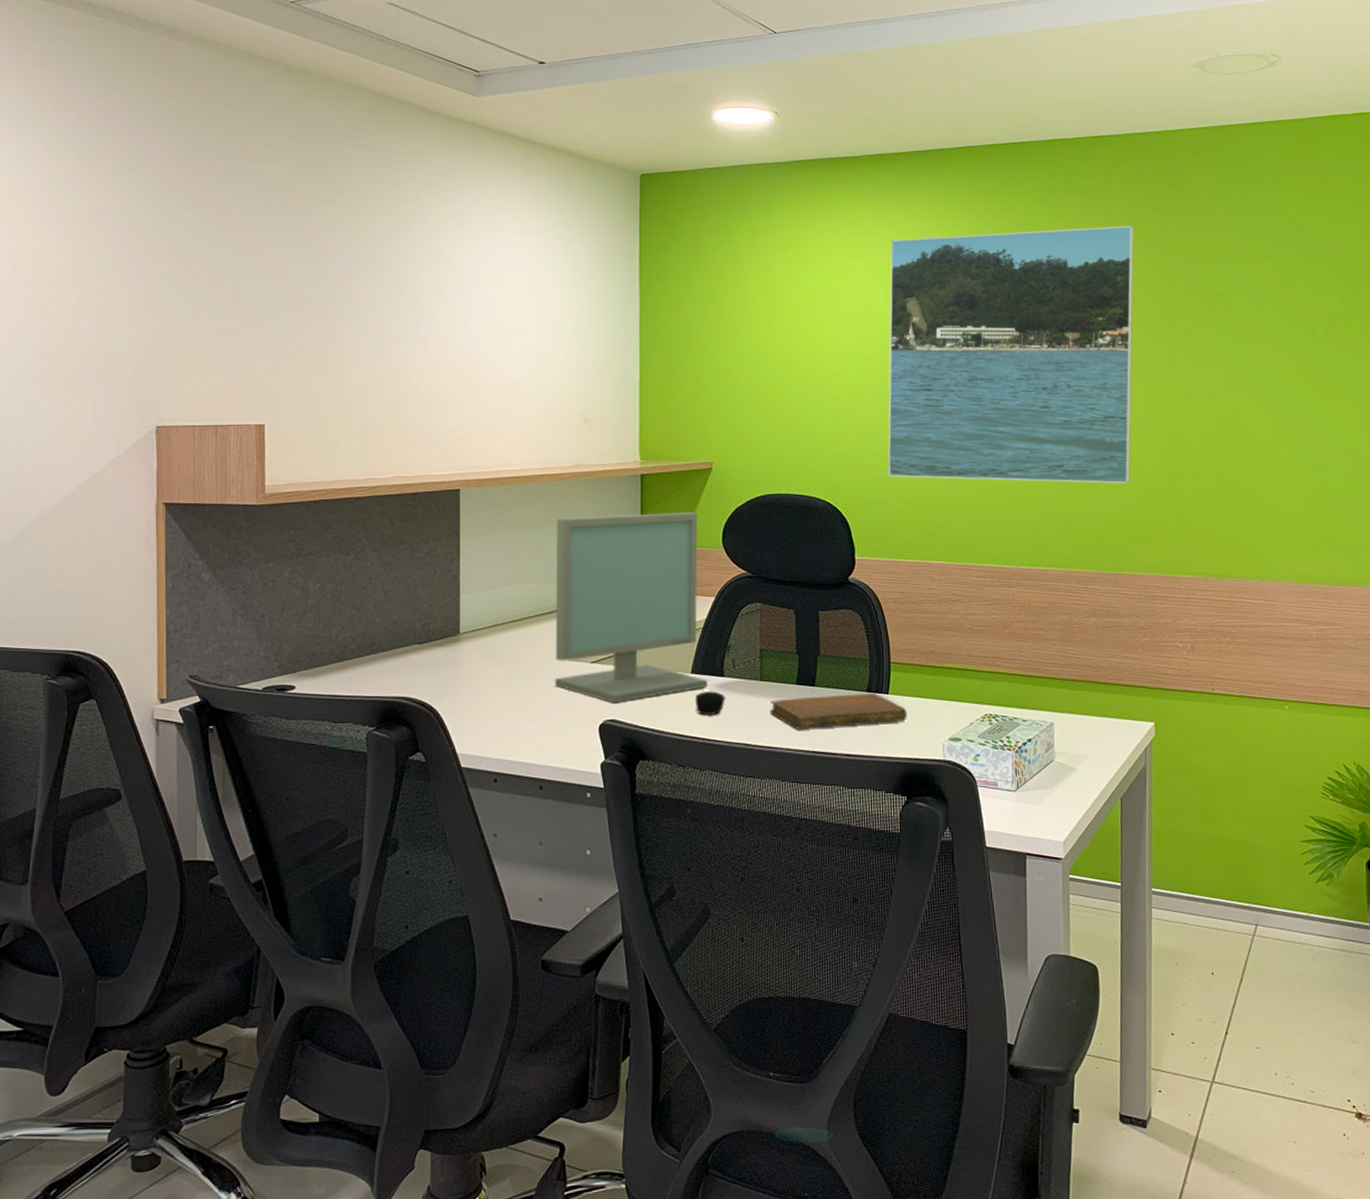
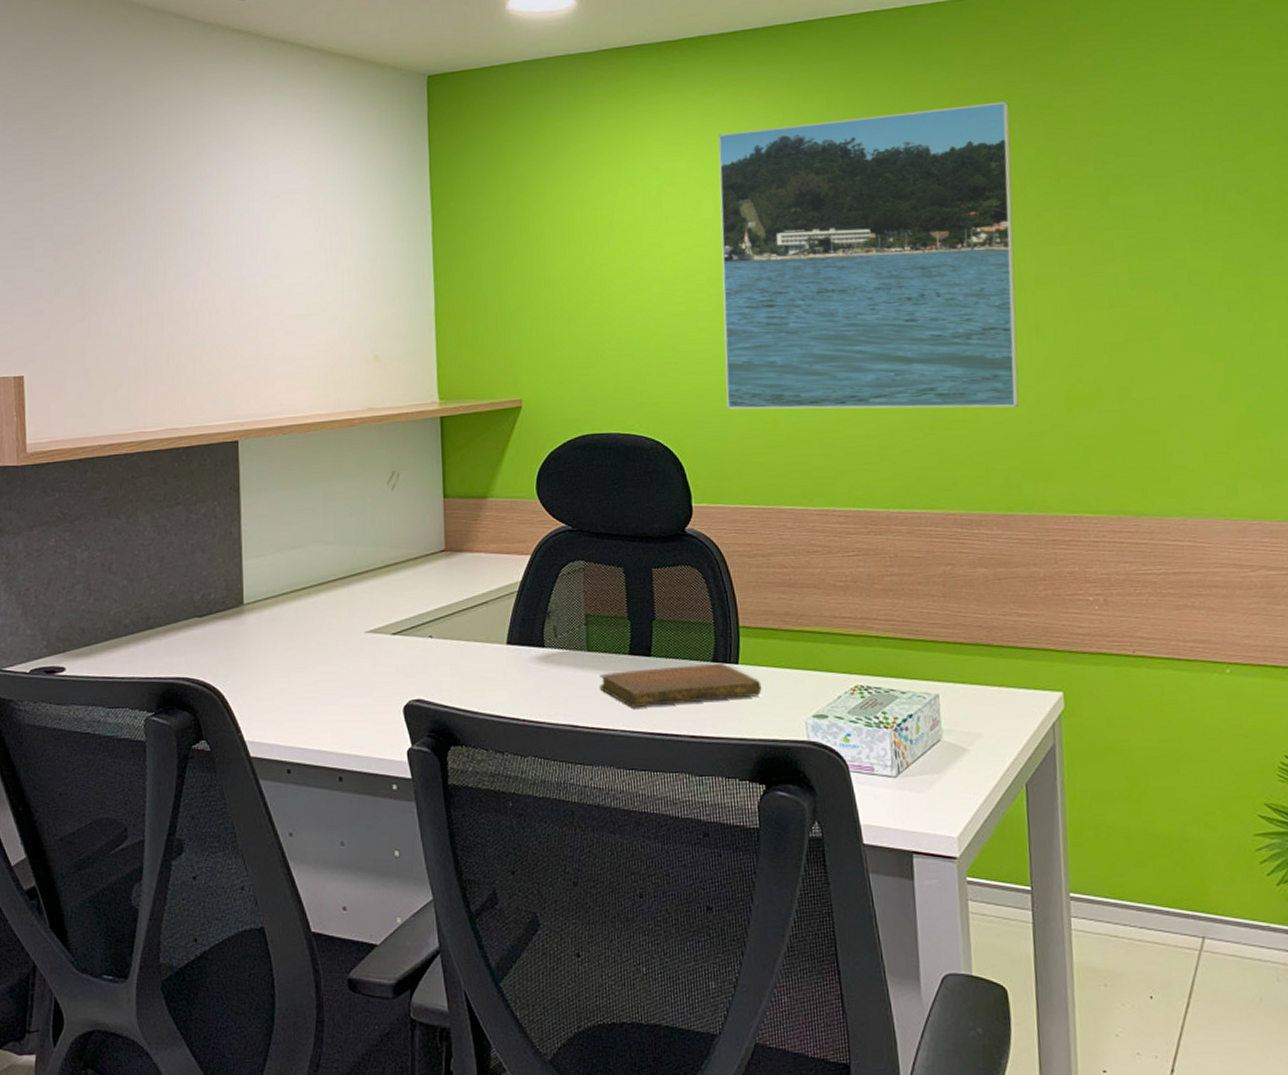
computer monitor: present [555,512,708,703] -> none [347,458,527,681]
computer mouse: present [695,690,725,715] -> none [512,663,547,692]

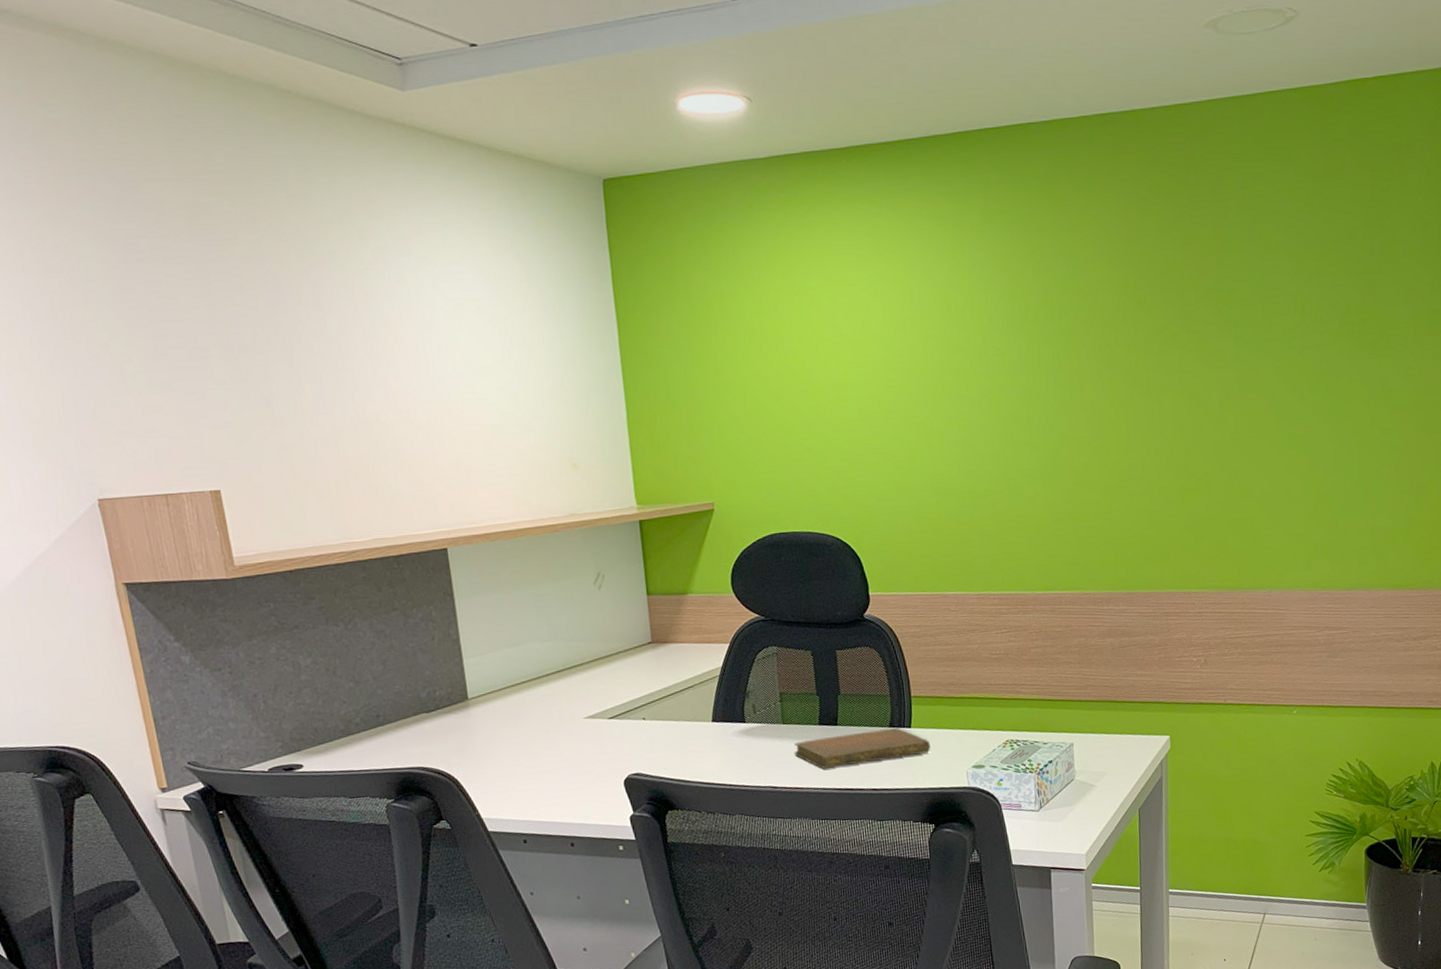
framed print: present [718,101,1019,410] -> none [885,217,1144,508]

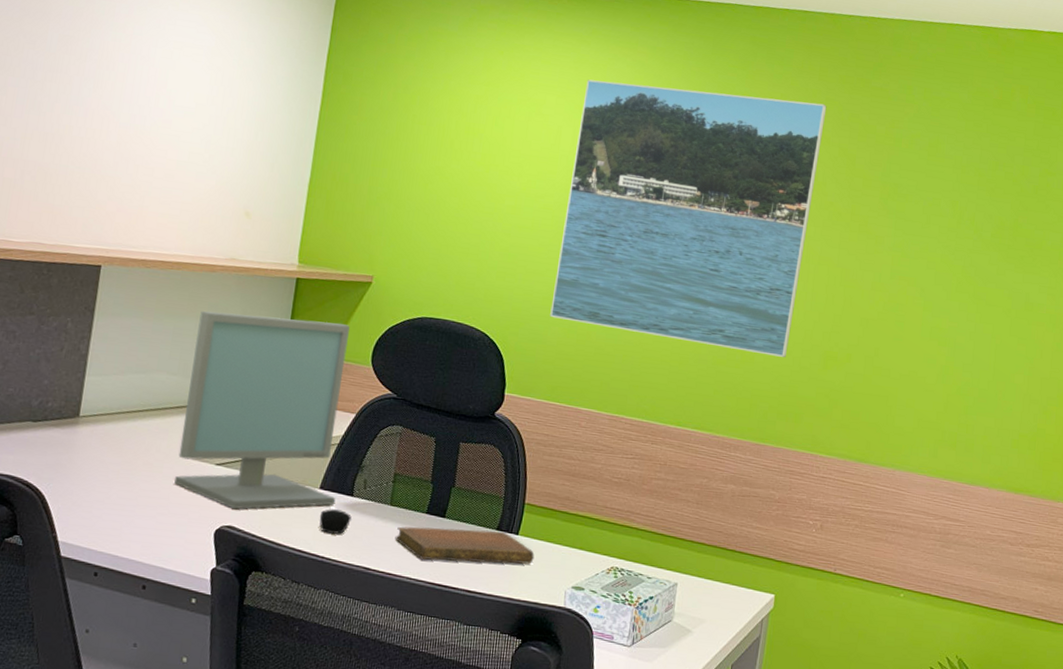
computer monitor: none [555,557,730,757] -> present [174,311,350,510]
computer mouse: none [718,737,749,762] -> present [319,508,352,534]
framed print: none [885,217,1144,508] -> present [550,79,827,357]

